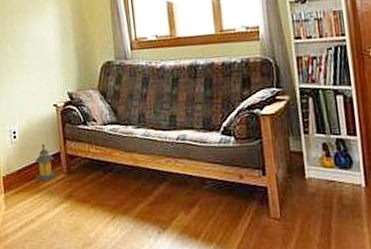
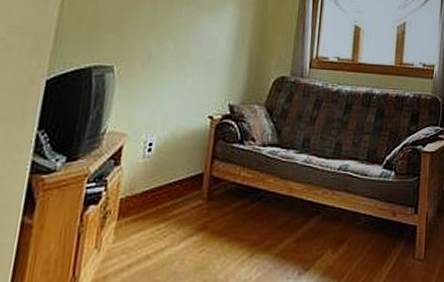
lantern: present [35,144,56,182] -> none [165,162,195,208]

